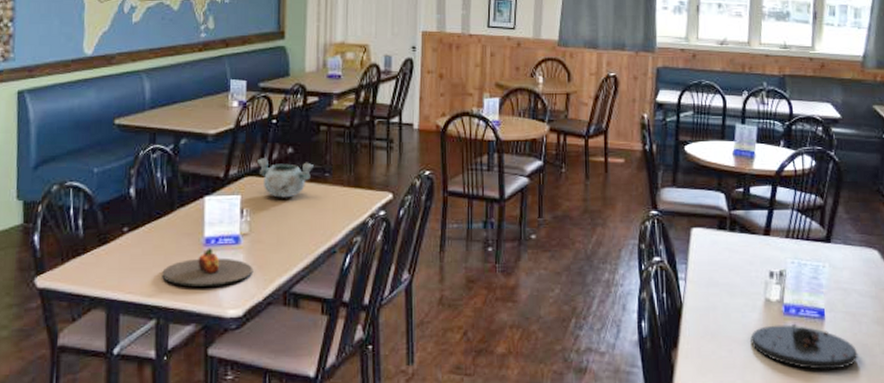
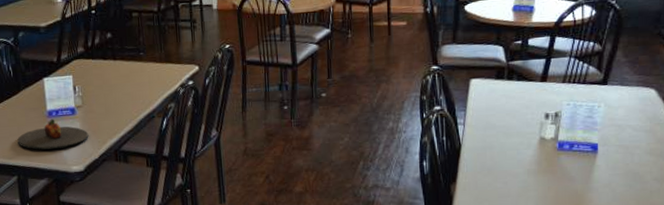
bowl: present [256,158,314,198] -> none [82,43,130,76]
plate: present [750,323,857,370] -> none [525,157,628,196]

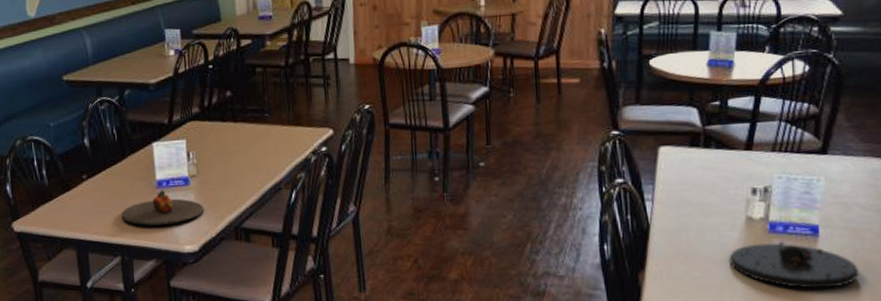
plate: none [525,157,628,196] -> present [729,241,858,289]

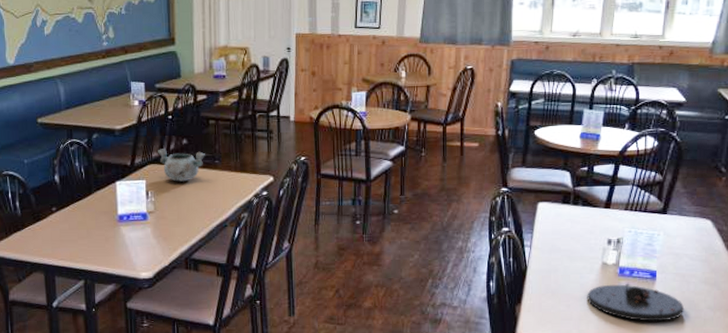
plate: present [121,190,205,226] -> none [86,223,160,254]
bowl: none [197,103,253,140] -> present [157,149,205,182]

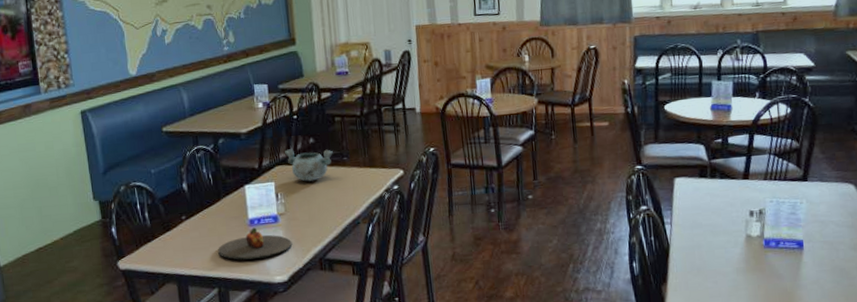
plate: none [86,223,160,254] -> present [218,227,292,260]
plate: present [587,283,684,322] -> none [734,254,836,294]

